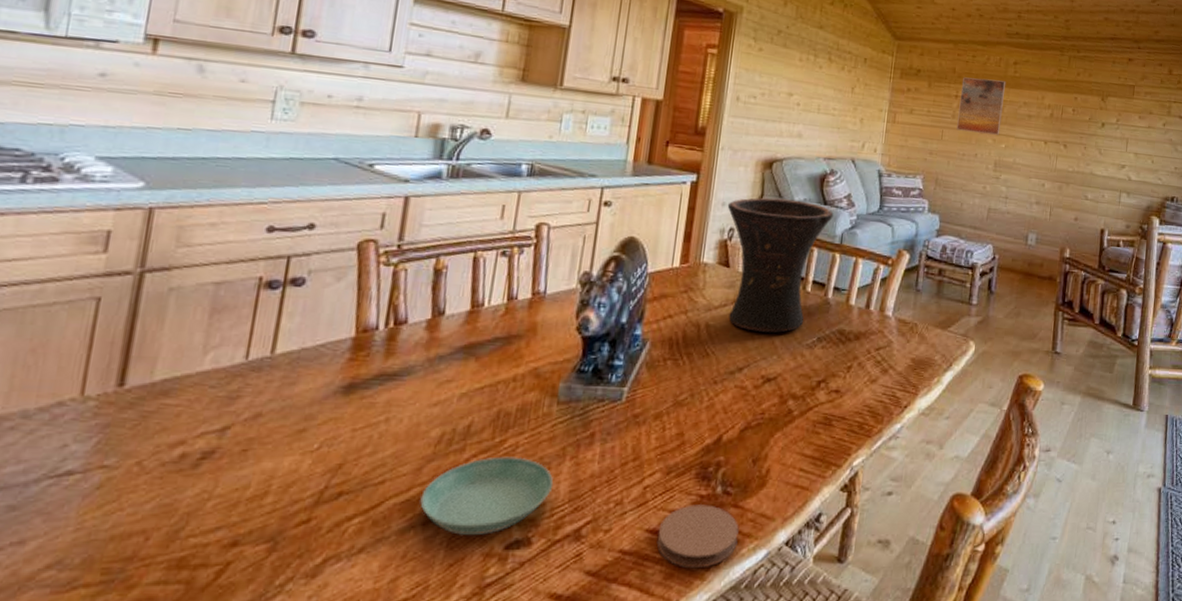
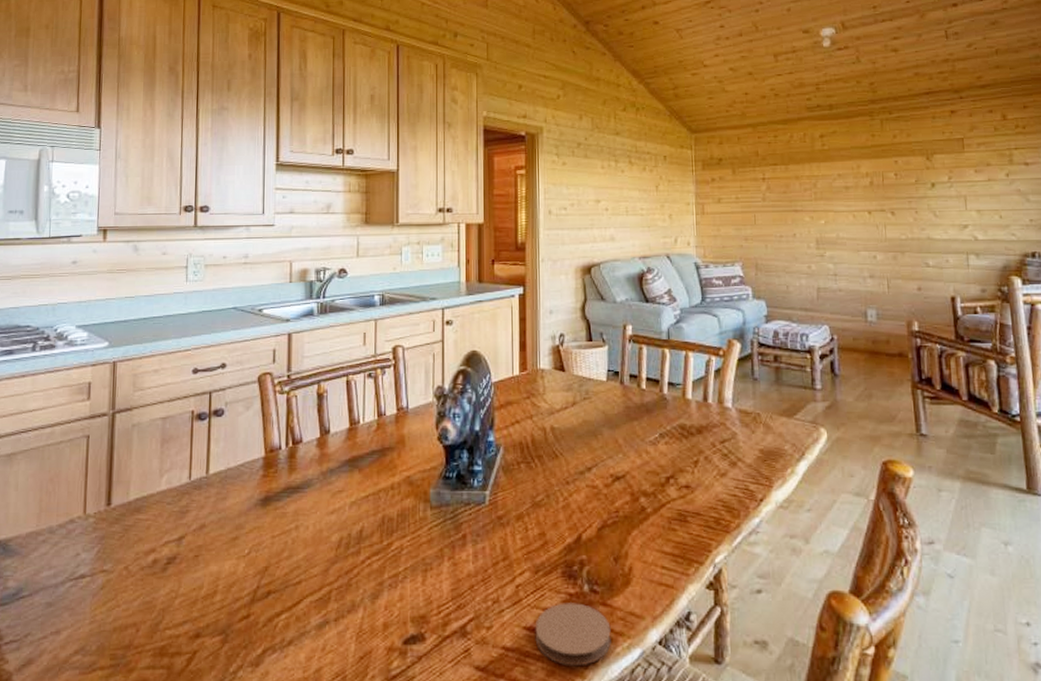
saucer: present [420,456,554,536] -> none [330,558,437,631]
vase: present [727,197,834,333] -> none [554,301,657,431]
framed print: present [957,77,1006,135] -> none [767,156,817,213]

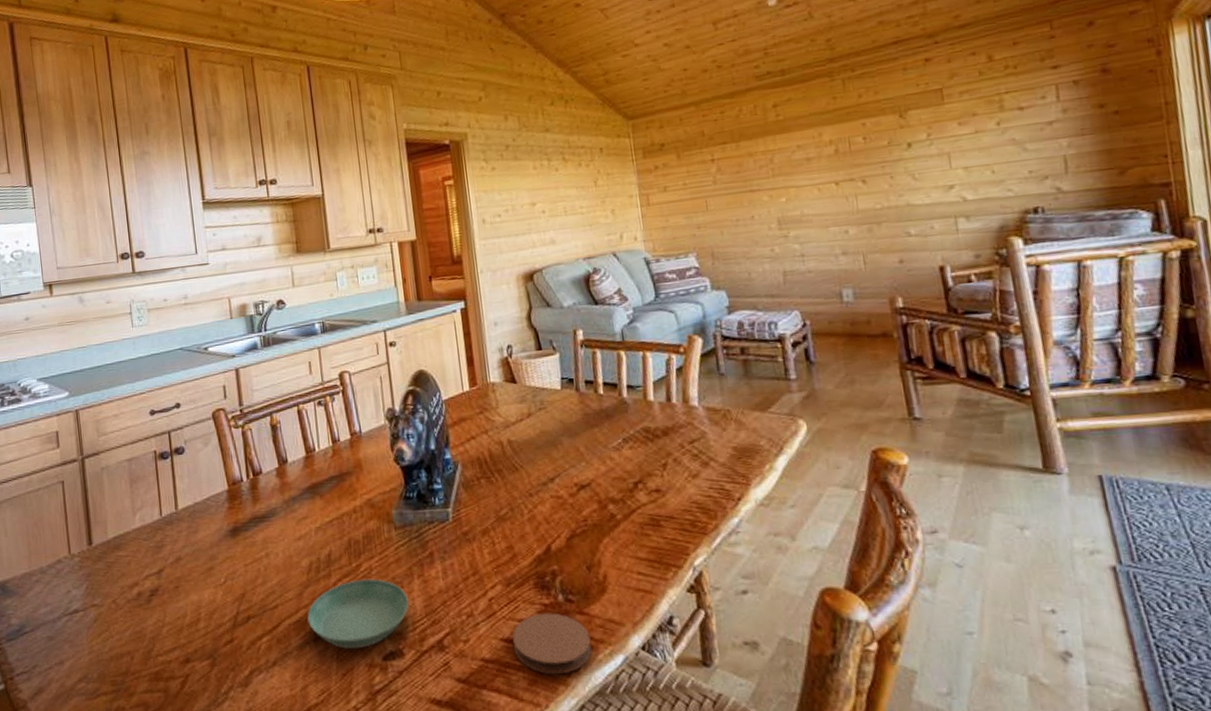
saucer: none [330,558,437,631] -> present [307,578,410,650]

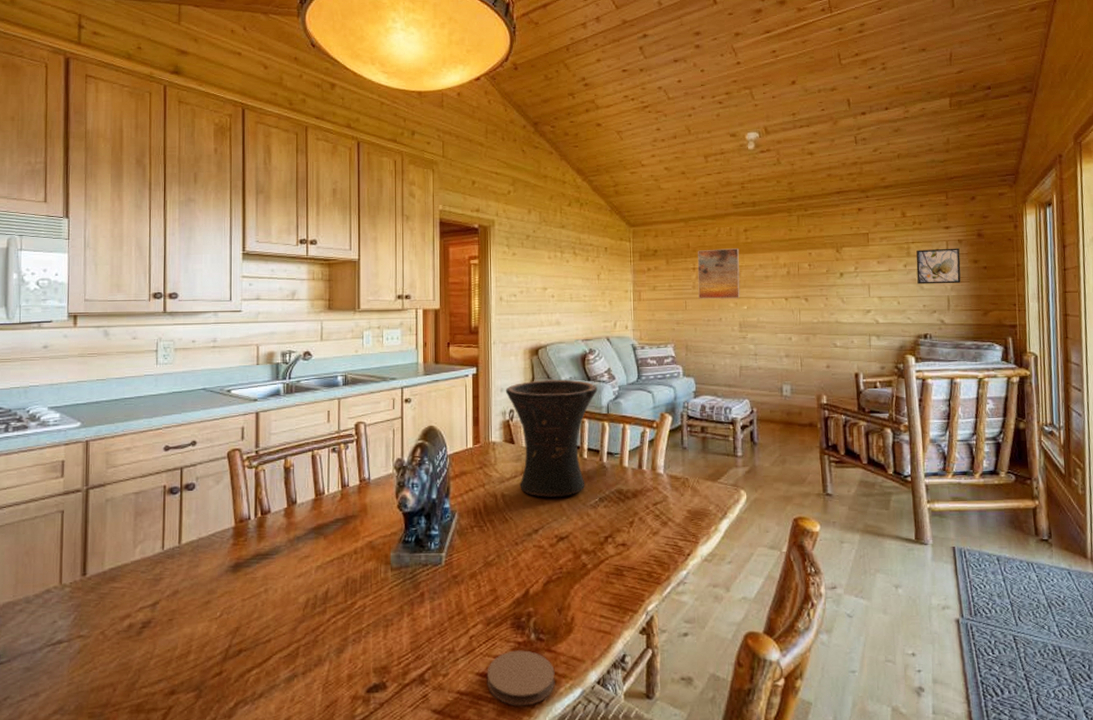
saucer: present [307,578,410,650] -> none [298,615,397,683]
vase: none [499,305,608,441] -> present [505,379,598,497]
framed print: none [715,129,776,196] -> present [697,248,741,299]
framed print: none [1012,91,1082,146] -> present [916,248,961,285]

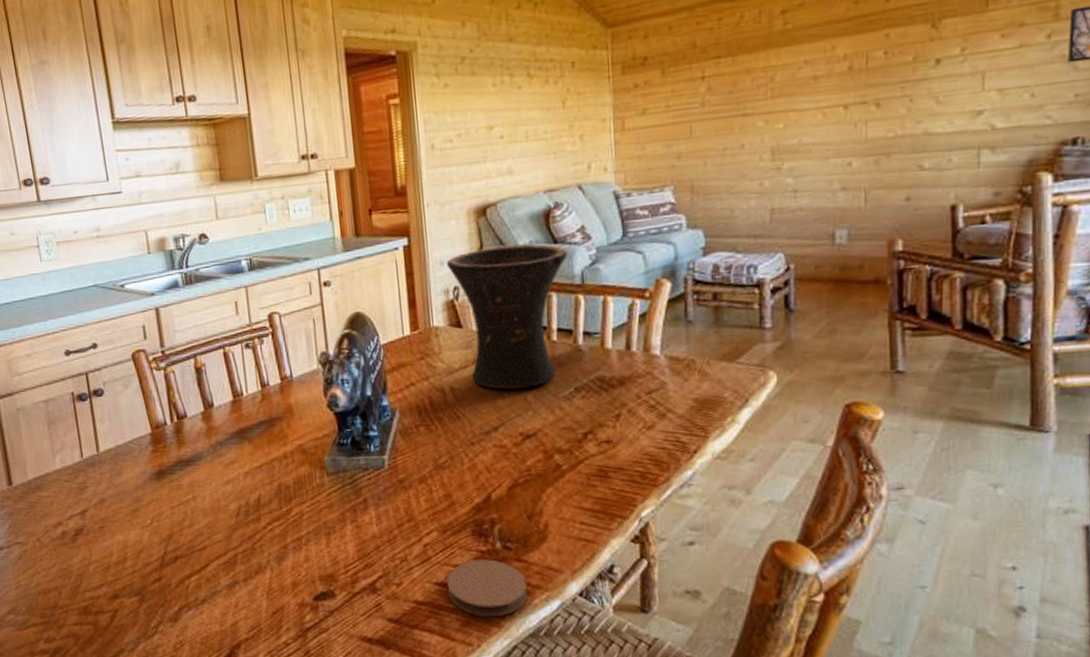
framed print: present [697,248,741,299] -> none [708,40,774,120]

